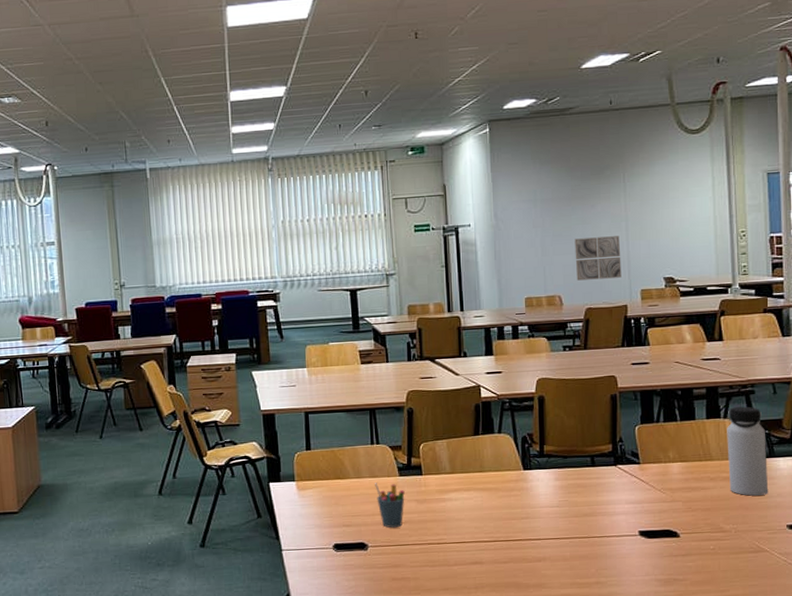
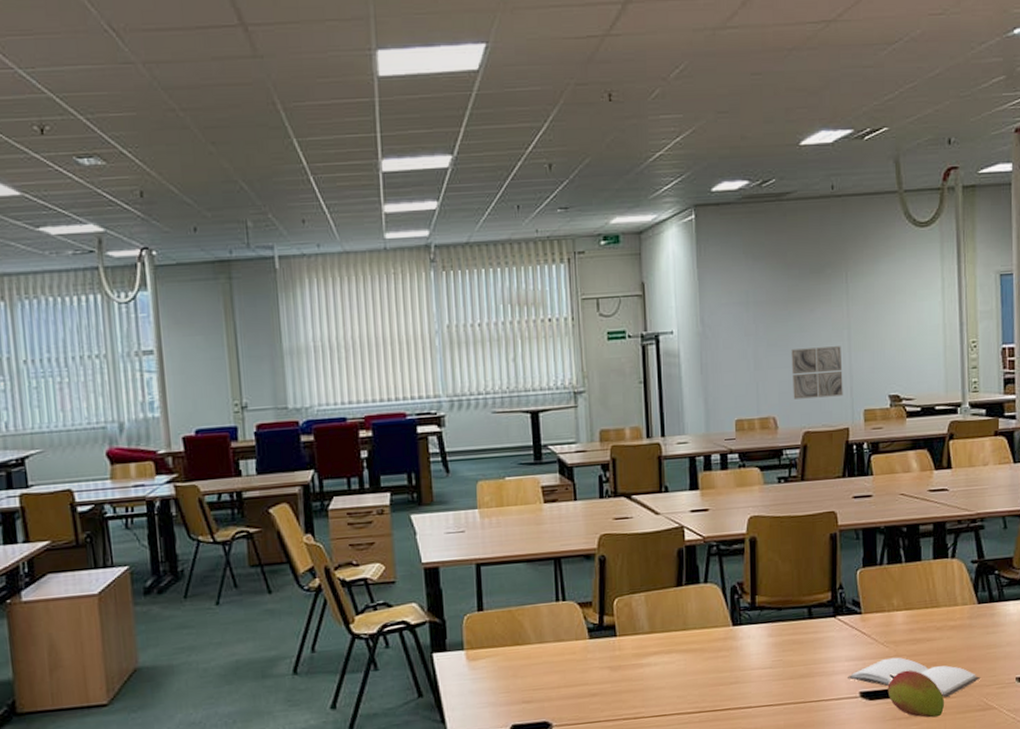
pen holder: present [375,483,405,528] -> none [560,648,596,702]
book: none [628,502,752,539] -> present [848,657,980,697]
fruit: none [664,514,718,557] -> present [887,670,944,718]
water bottle: present [727,406,769,496] -> none [954,543,998,647]

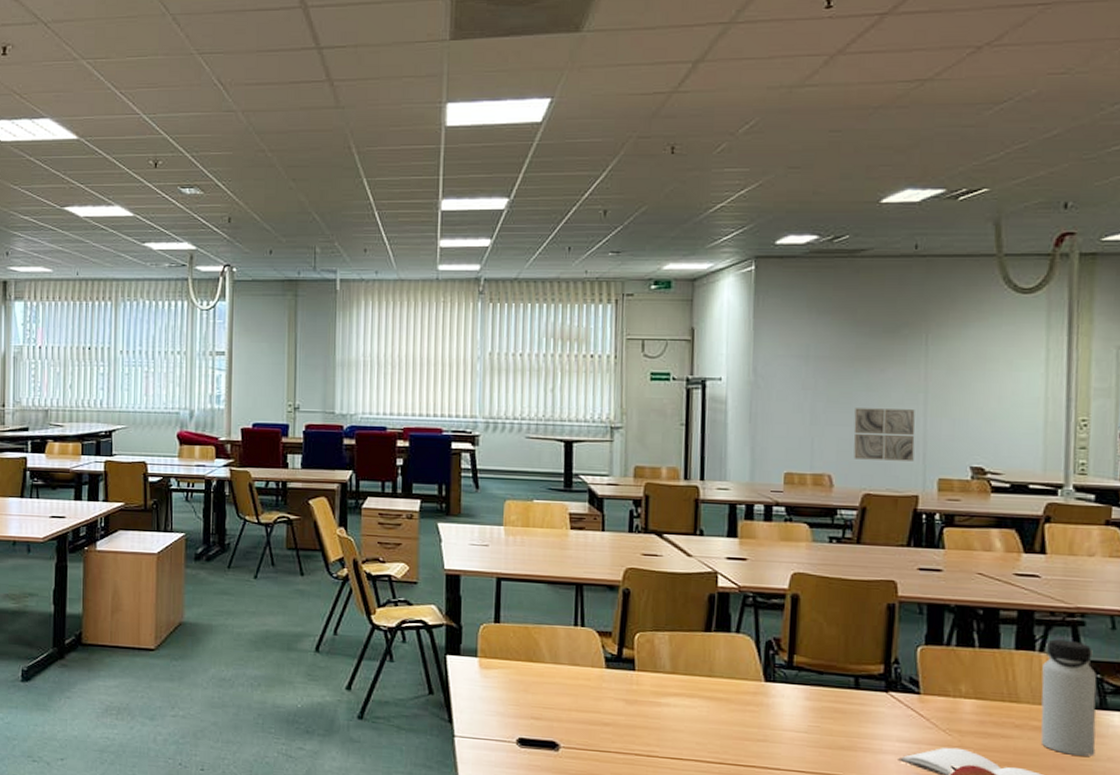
water bottle: none [954,543,998,647] -> present [1040,639,1097,756]

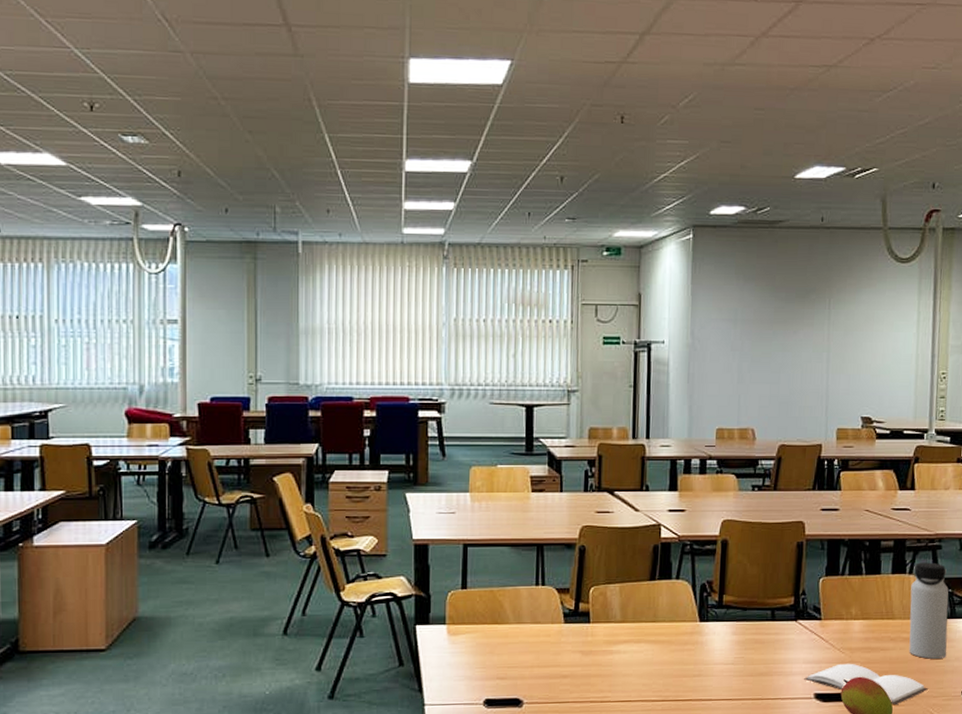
wall art: present [853,408,915,461] -> none [772,367,820,414]

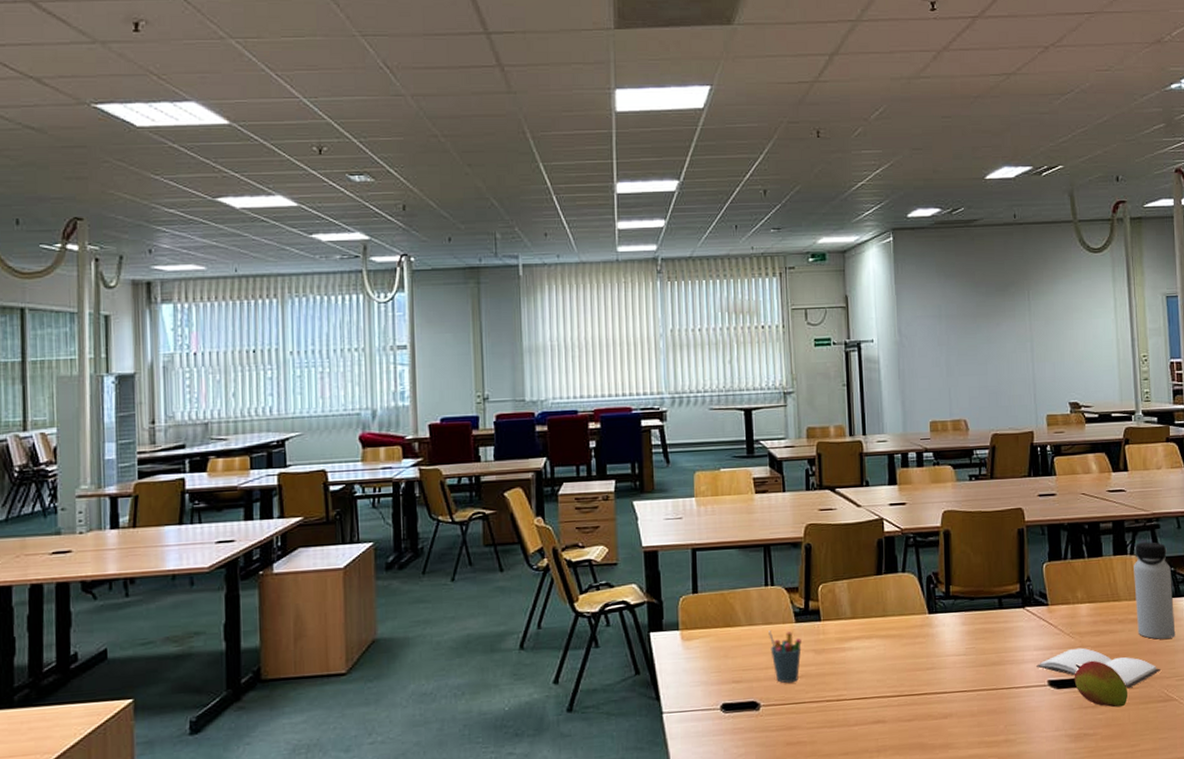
pen holder: none [536,630,569,683] -> present [769,631,802,684]

